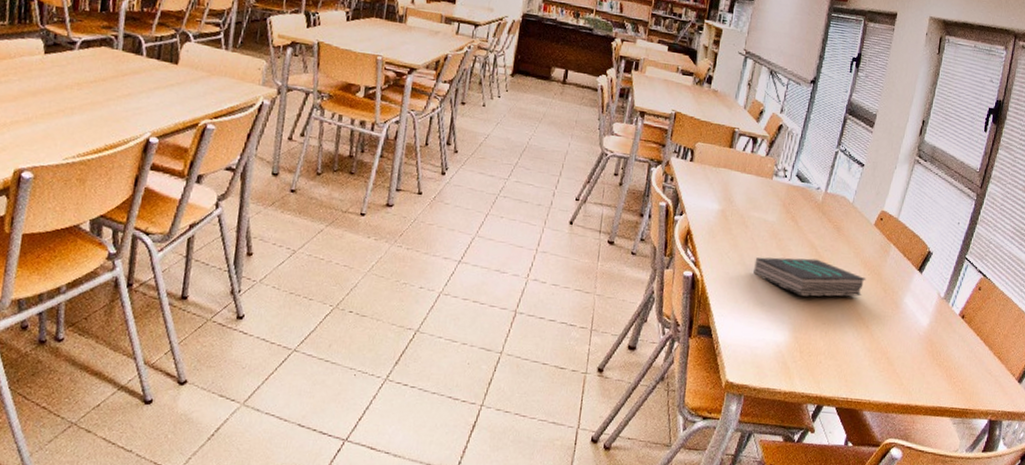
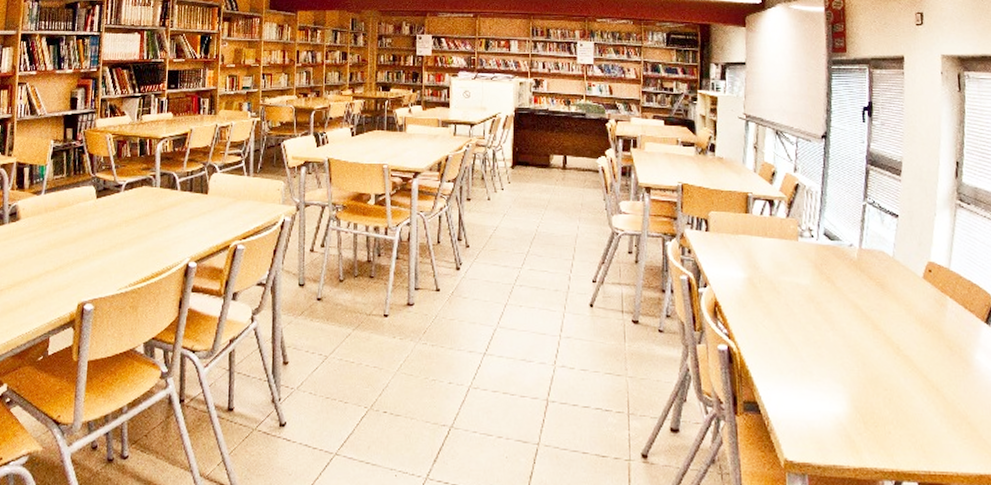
book: present [754,257,867,297] -> none [794,320,926,361]

